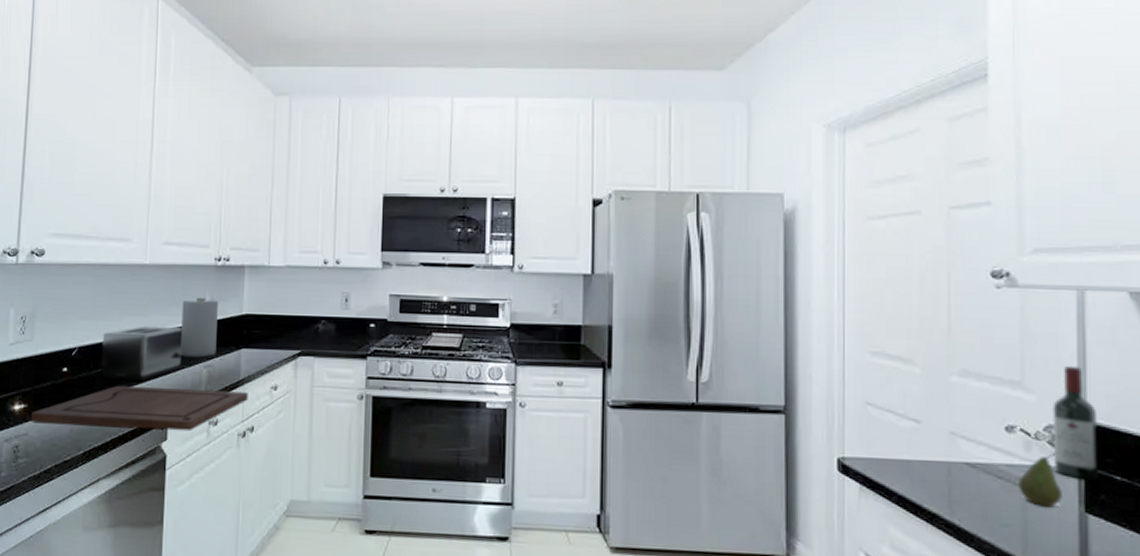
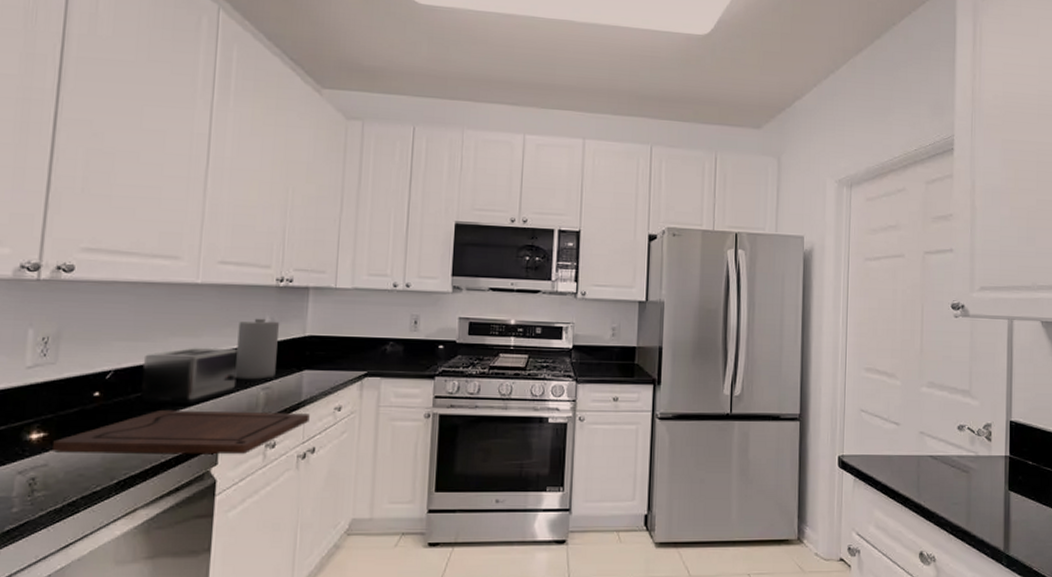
fruit: present [1018,453,1062,507] -> none [965,445,994,488]
wine bottle: present [1052,365,1100,482] -> none [989,377,1020,467]

